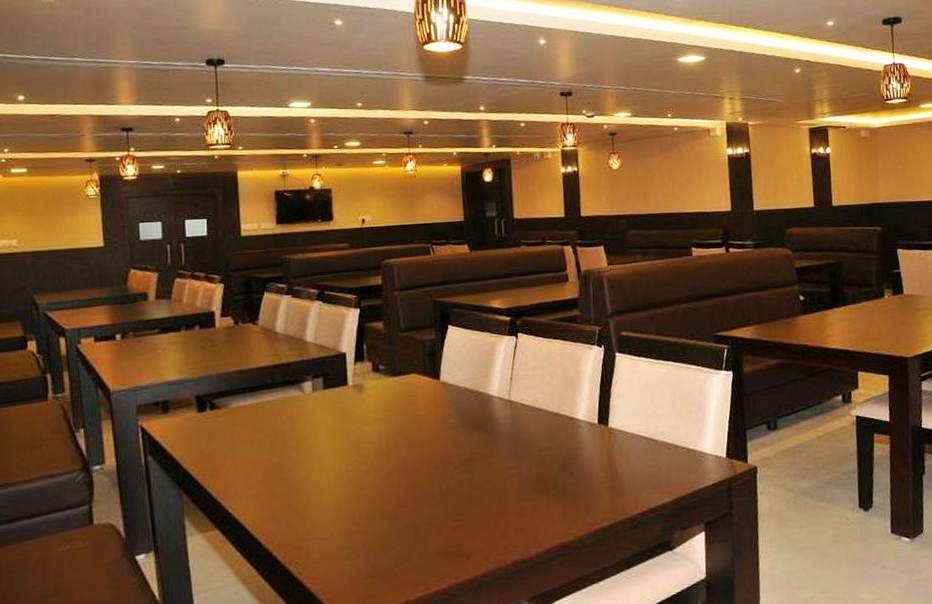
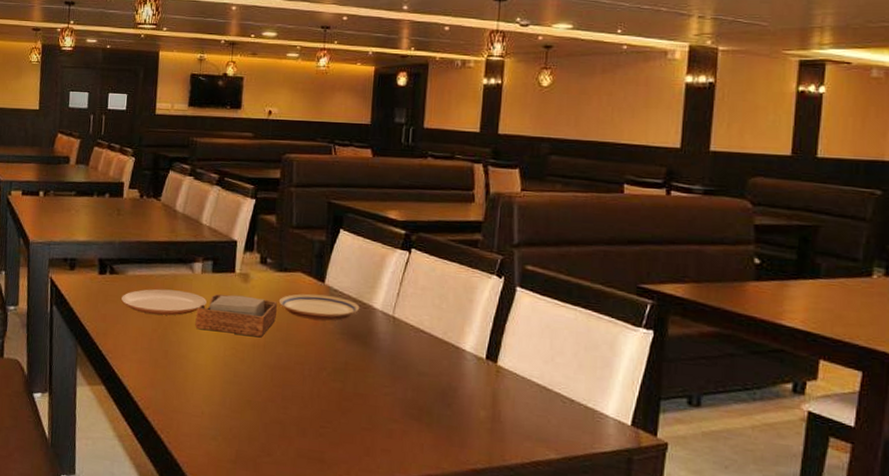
plate: none [227,413,322,444] -> present [121,289,207,316]
napkin holder: none [312,406,397,450] -> present [195,294,278,338]
plate: none [396,391,477,418] -> present [278,293,360,321]

